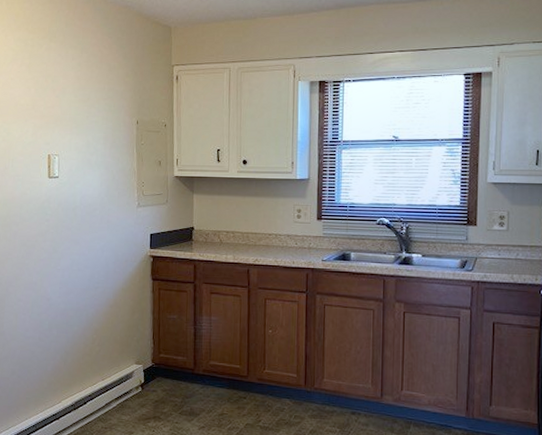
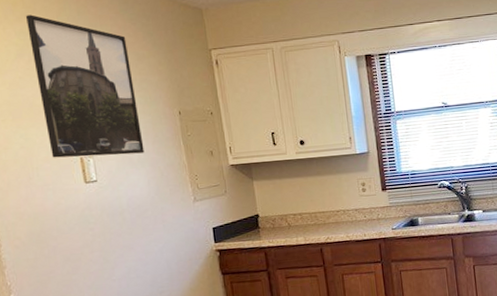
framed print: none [24,25,102,156] -> present [25,15,145,158]

